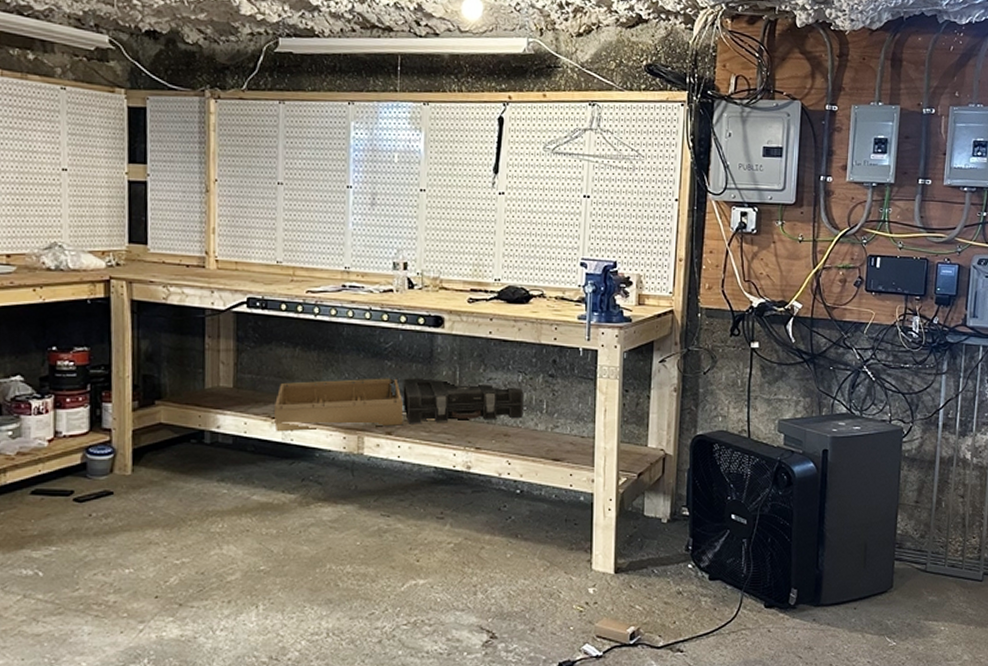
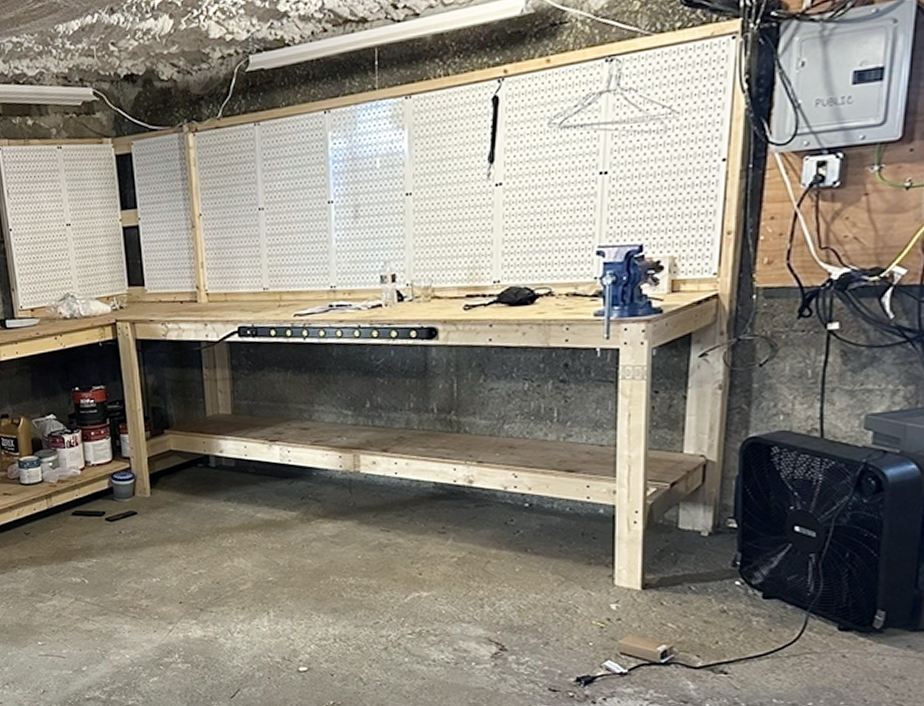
plastic crate: present [273,378,403,432] -> none [270,395,399,454]
tool box: present [403,377,524,424] -> none [397,391,531,441]

